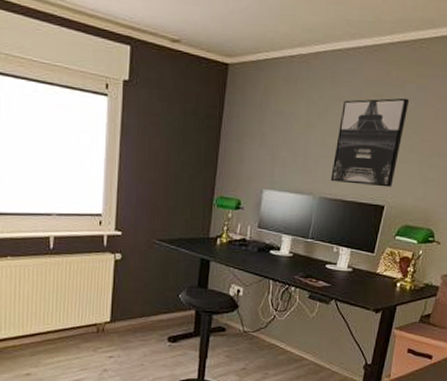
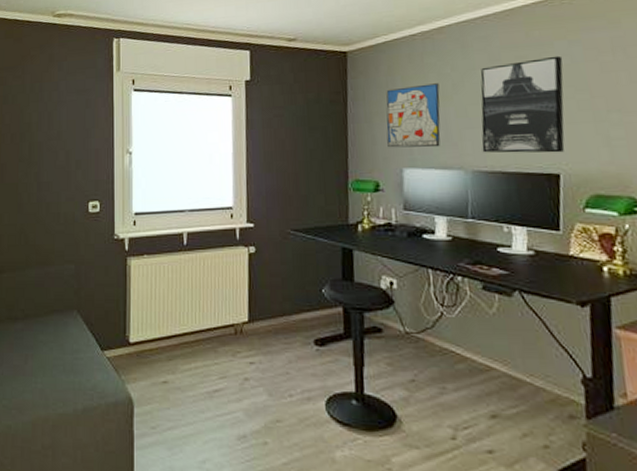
wall art: none [253,109,306,173] -> present [386,83,441,148]

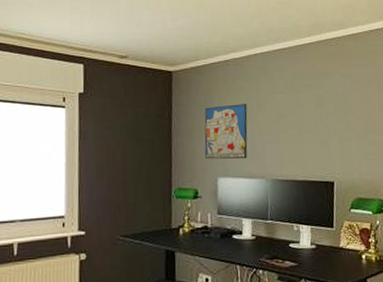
wall art: present [481,55,565,153] -> none [278,86,338,165]

